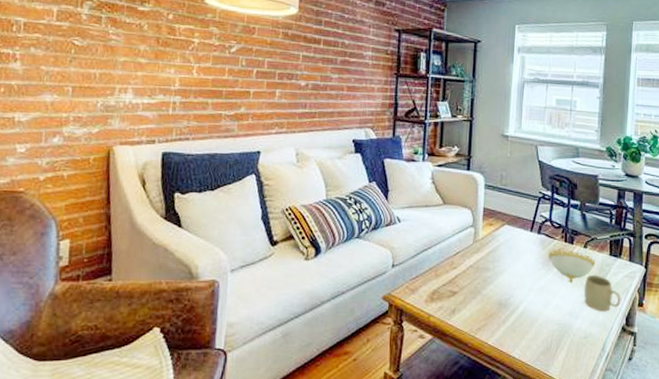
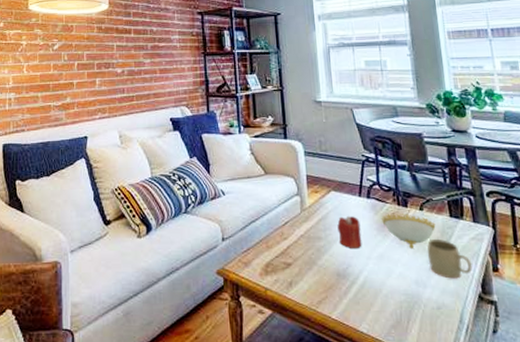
candle: none [506,250,528,280] -> present [337,216,362,248]

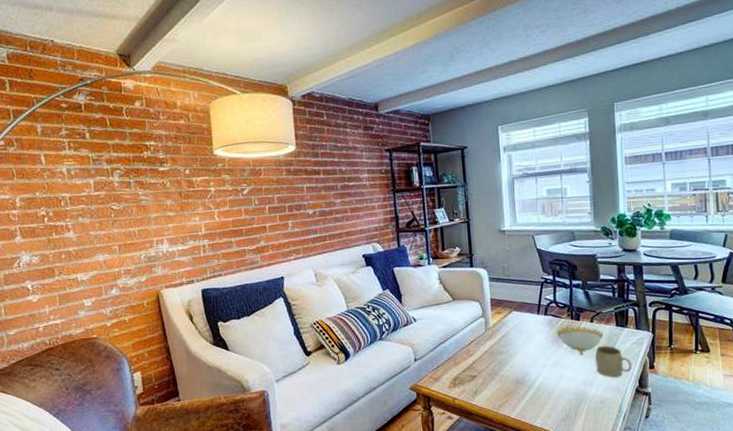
candle: present [337,216,362,248] -> none [517,331,539,359]

